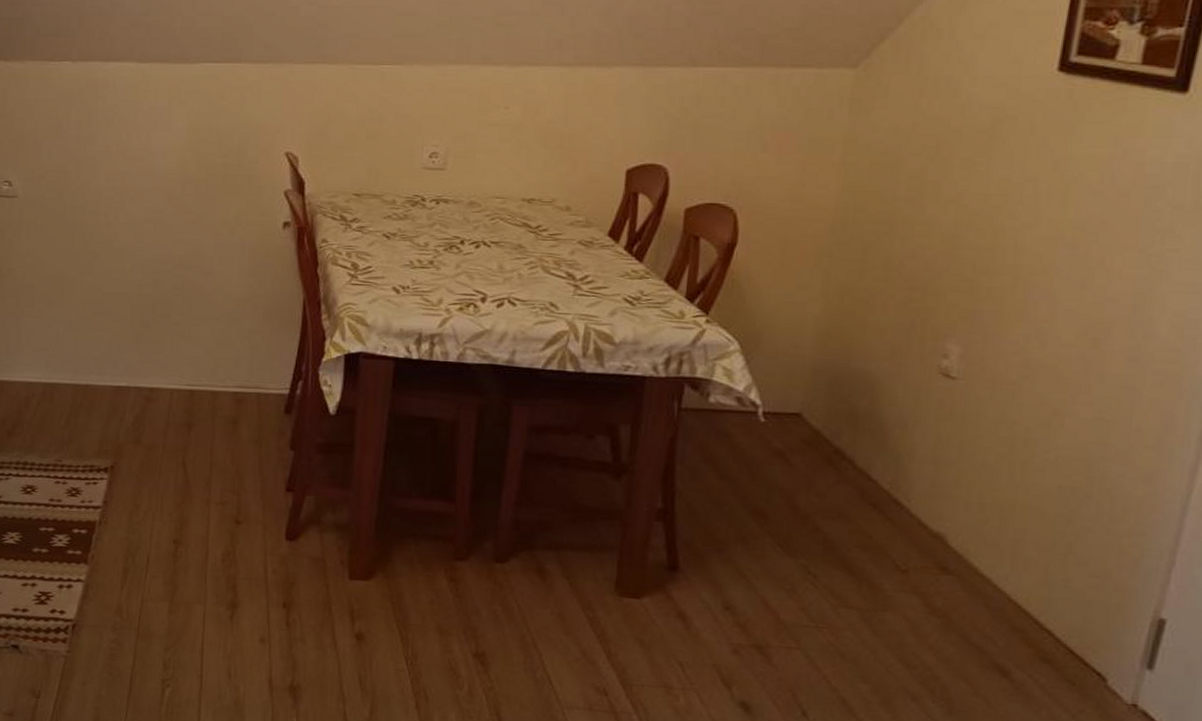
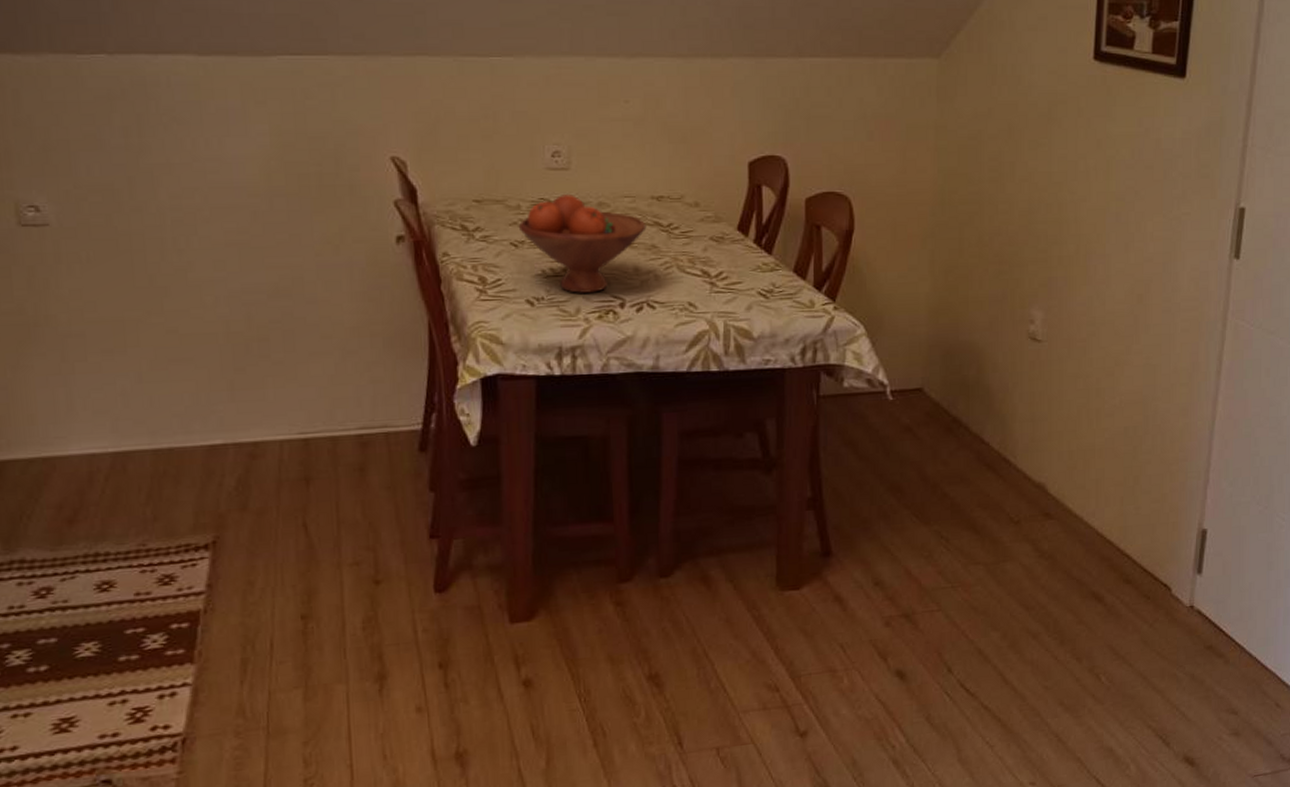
fruit bowl: none [392,193,515,287] -> present [518,195,647,294]

